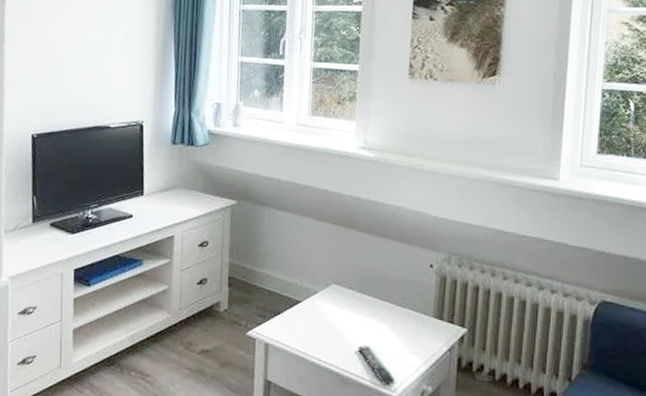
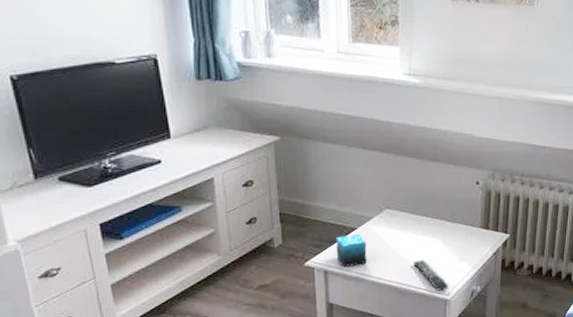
candle: none [279,307,310,343] -> present [336,233,367,268]

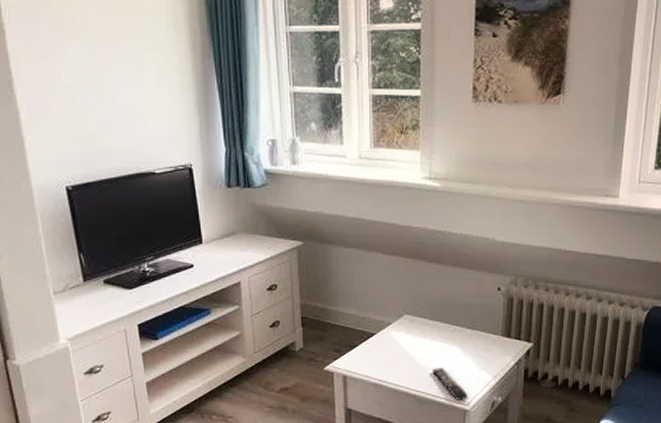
candle: present [336,233,367,268] -> none [355,339,385,373]

